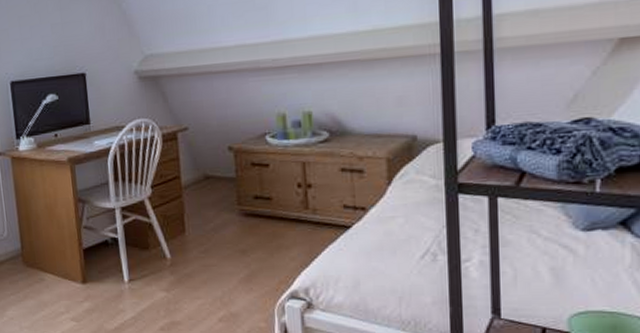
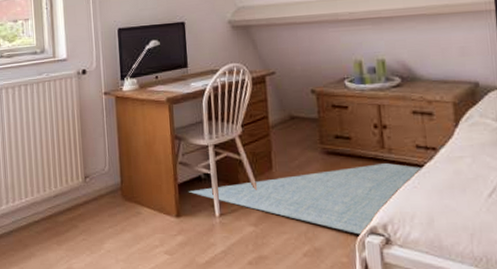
rug: none [95,225,348,301] -> present [189,163,421,236]

